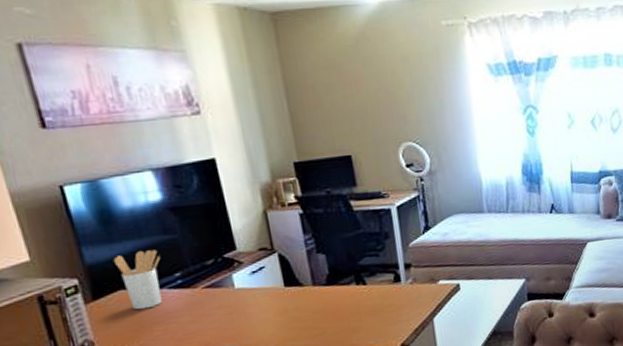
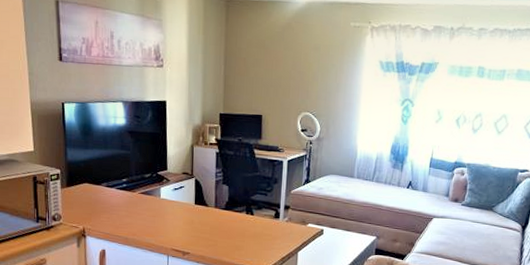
utensil holder: present [113,250,162,310] -> none [85,158,116,200]

